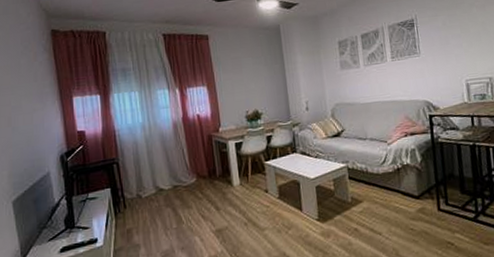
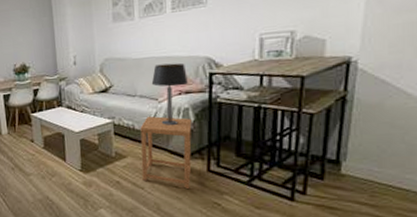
side table: none [373,158,425,230] -> present [140,116,192,189]
table lamp: none [379,106,412,167] -> present [151,63,188,125]

